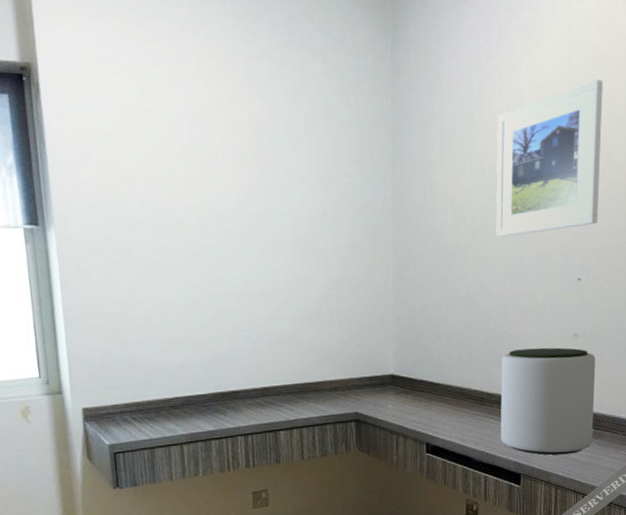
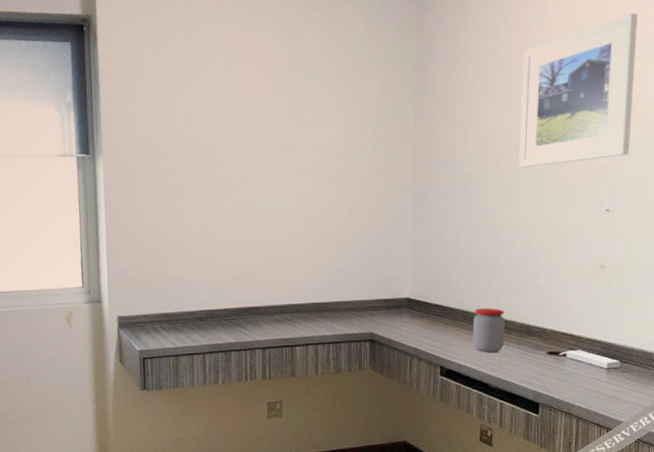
jar: none [456,381,487,426] -> present [472,308,506,352]
plant pot: present [500,347,596,455] -> none [518,277,624,387]

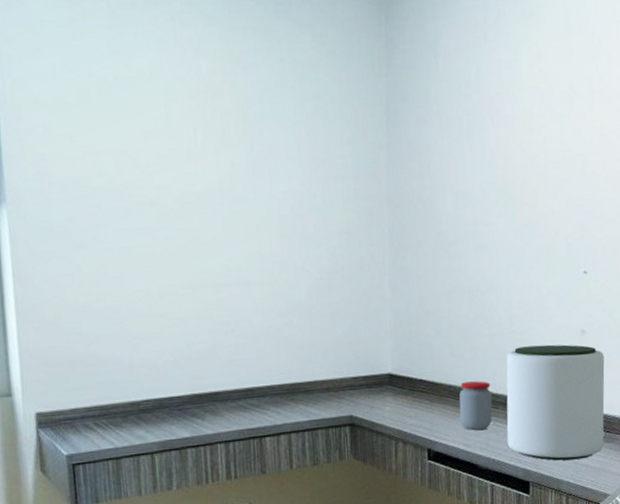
plant pot: none [518,277,624,387] -> present [506,344,605,461]
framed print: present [519,13,637,168] -> none [497,67,604,227]

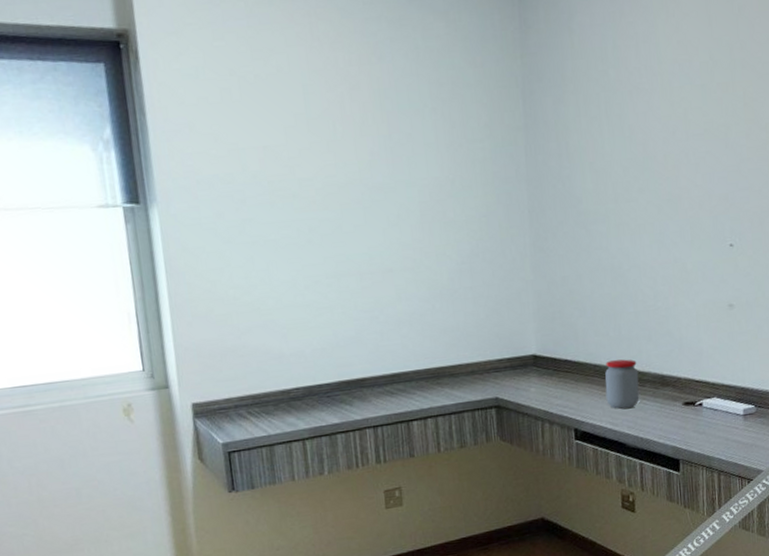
plant pot: present [506,344,605,461] -> none [652,319,756,438]

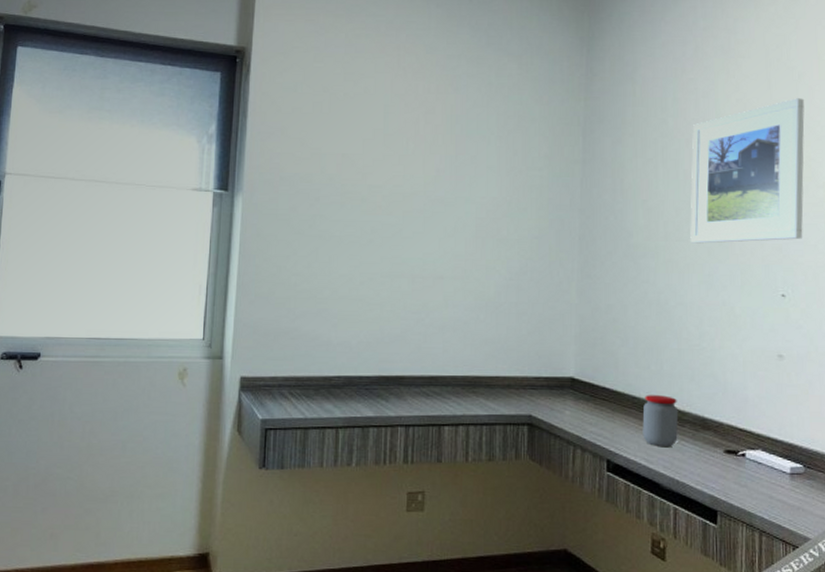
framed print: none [635,34,748,203] -> present [690,98,805,244]

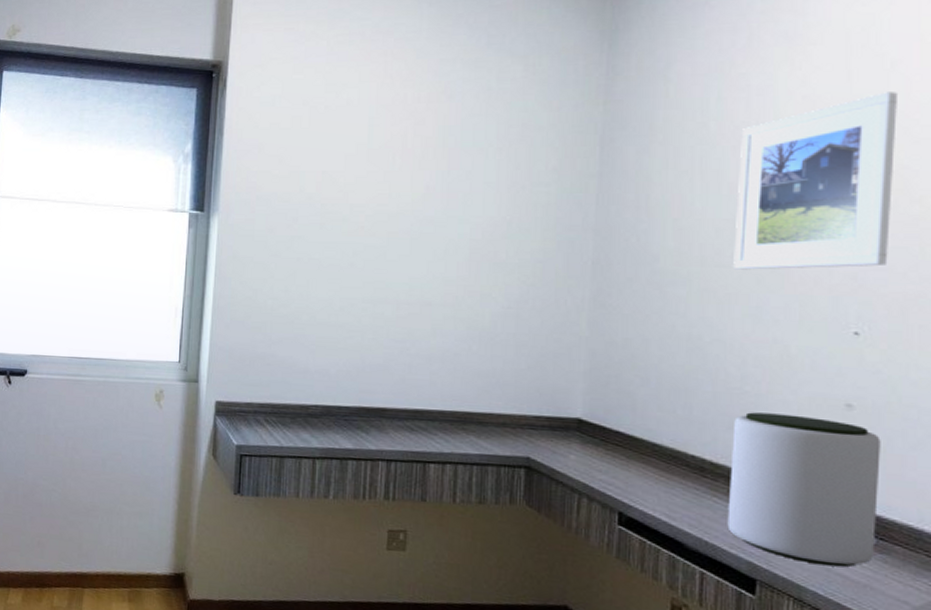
jar: present [642,395,679,446] -> none [664,443,711,503]
plant pot: none [693,365,805,494] -> present [727,412,881,568]

